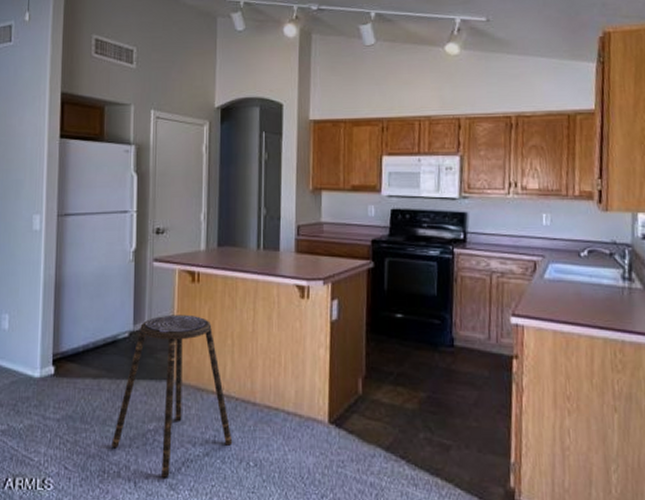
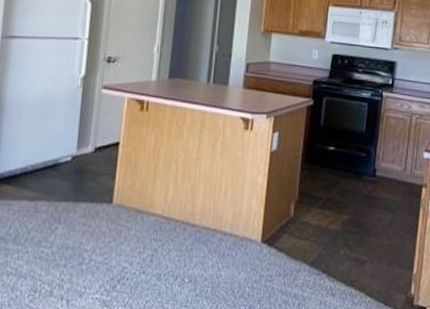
stool: present [112,314,233,478] -> none [45,140,170,296]

